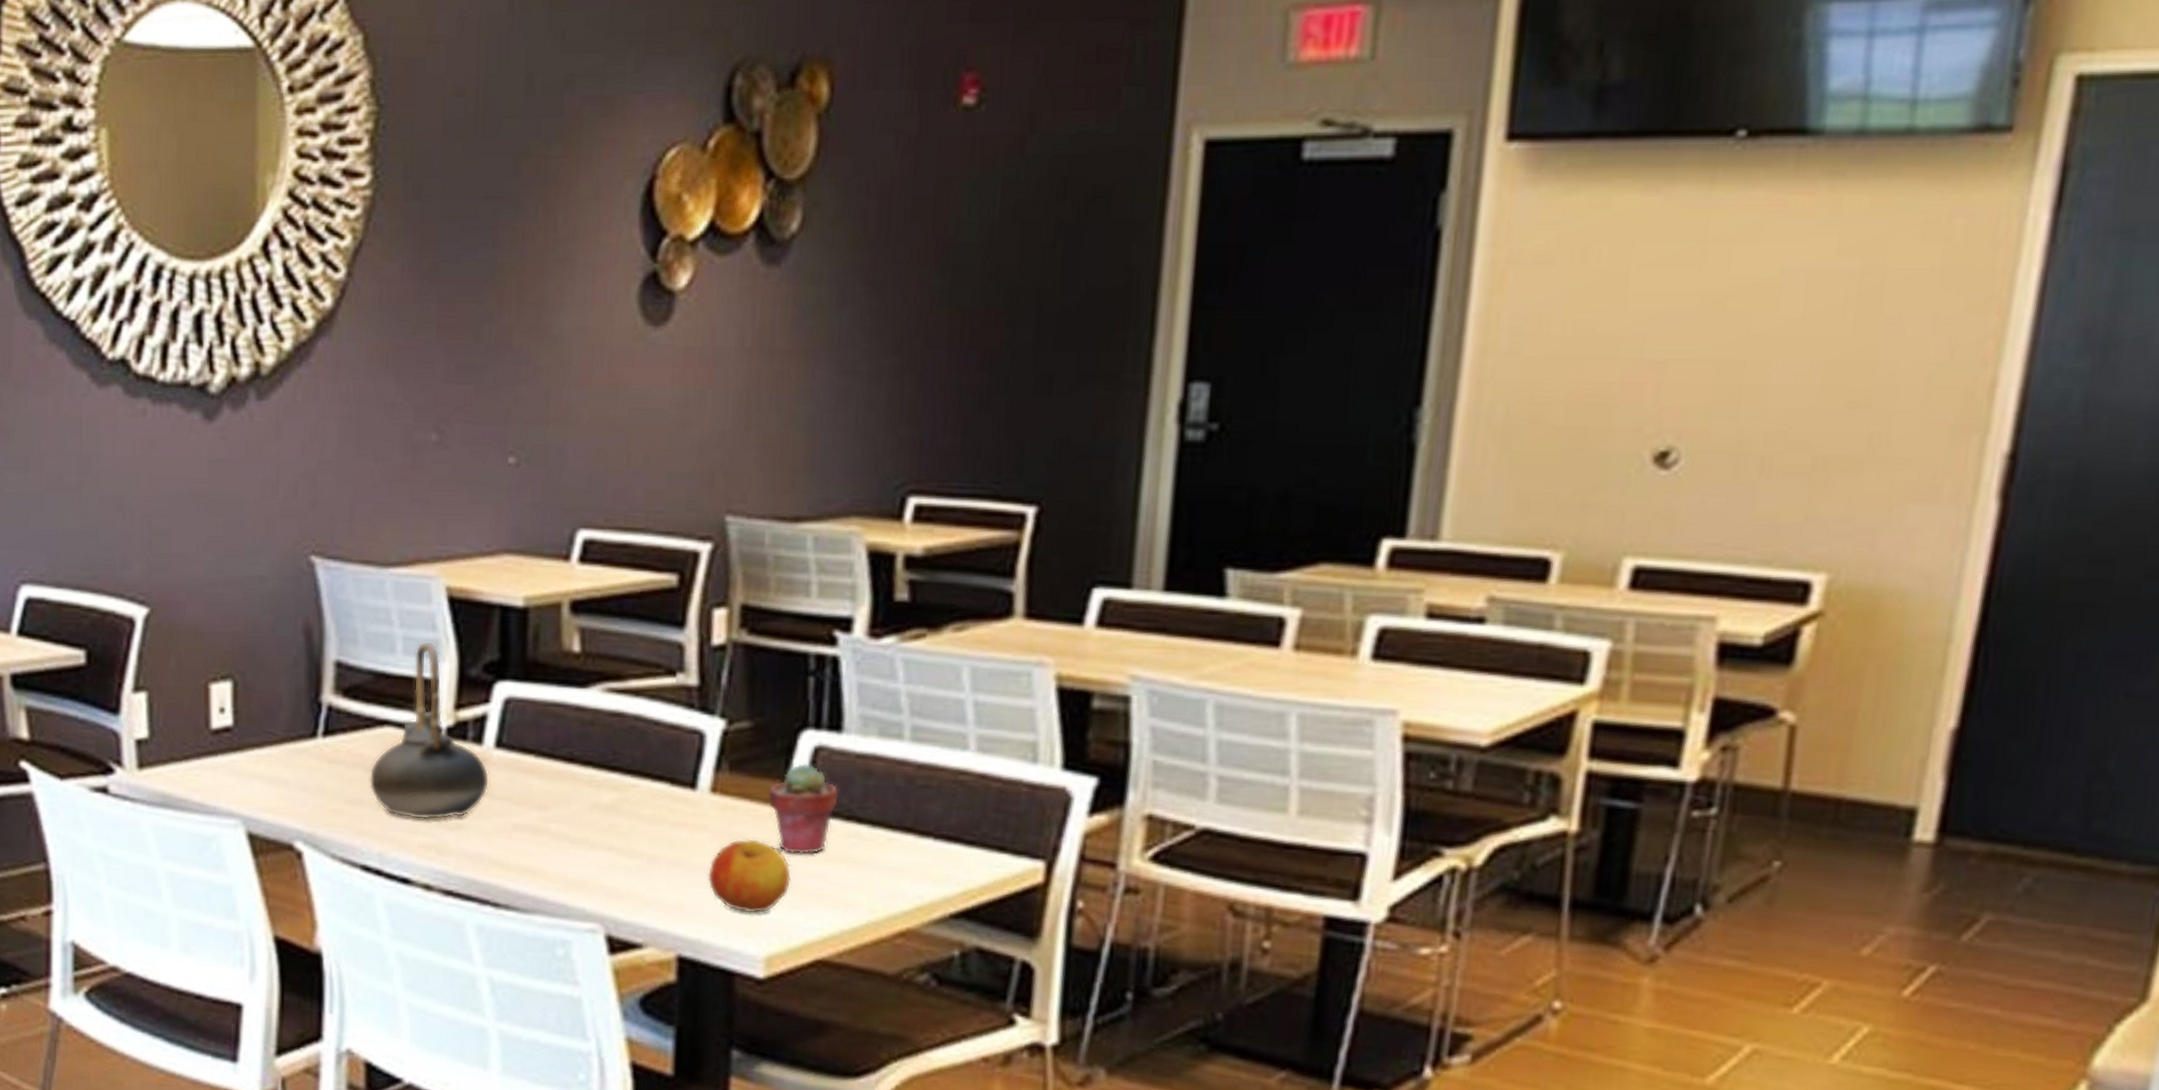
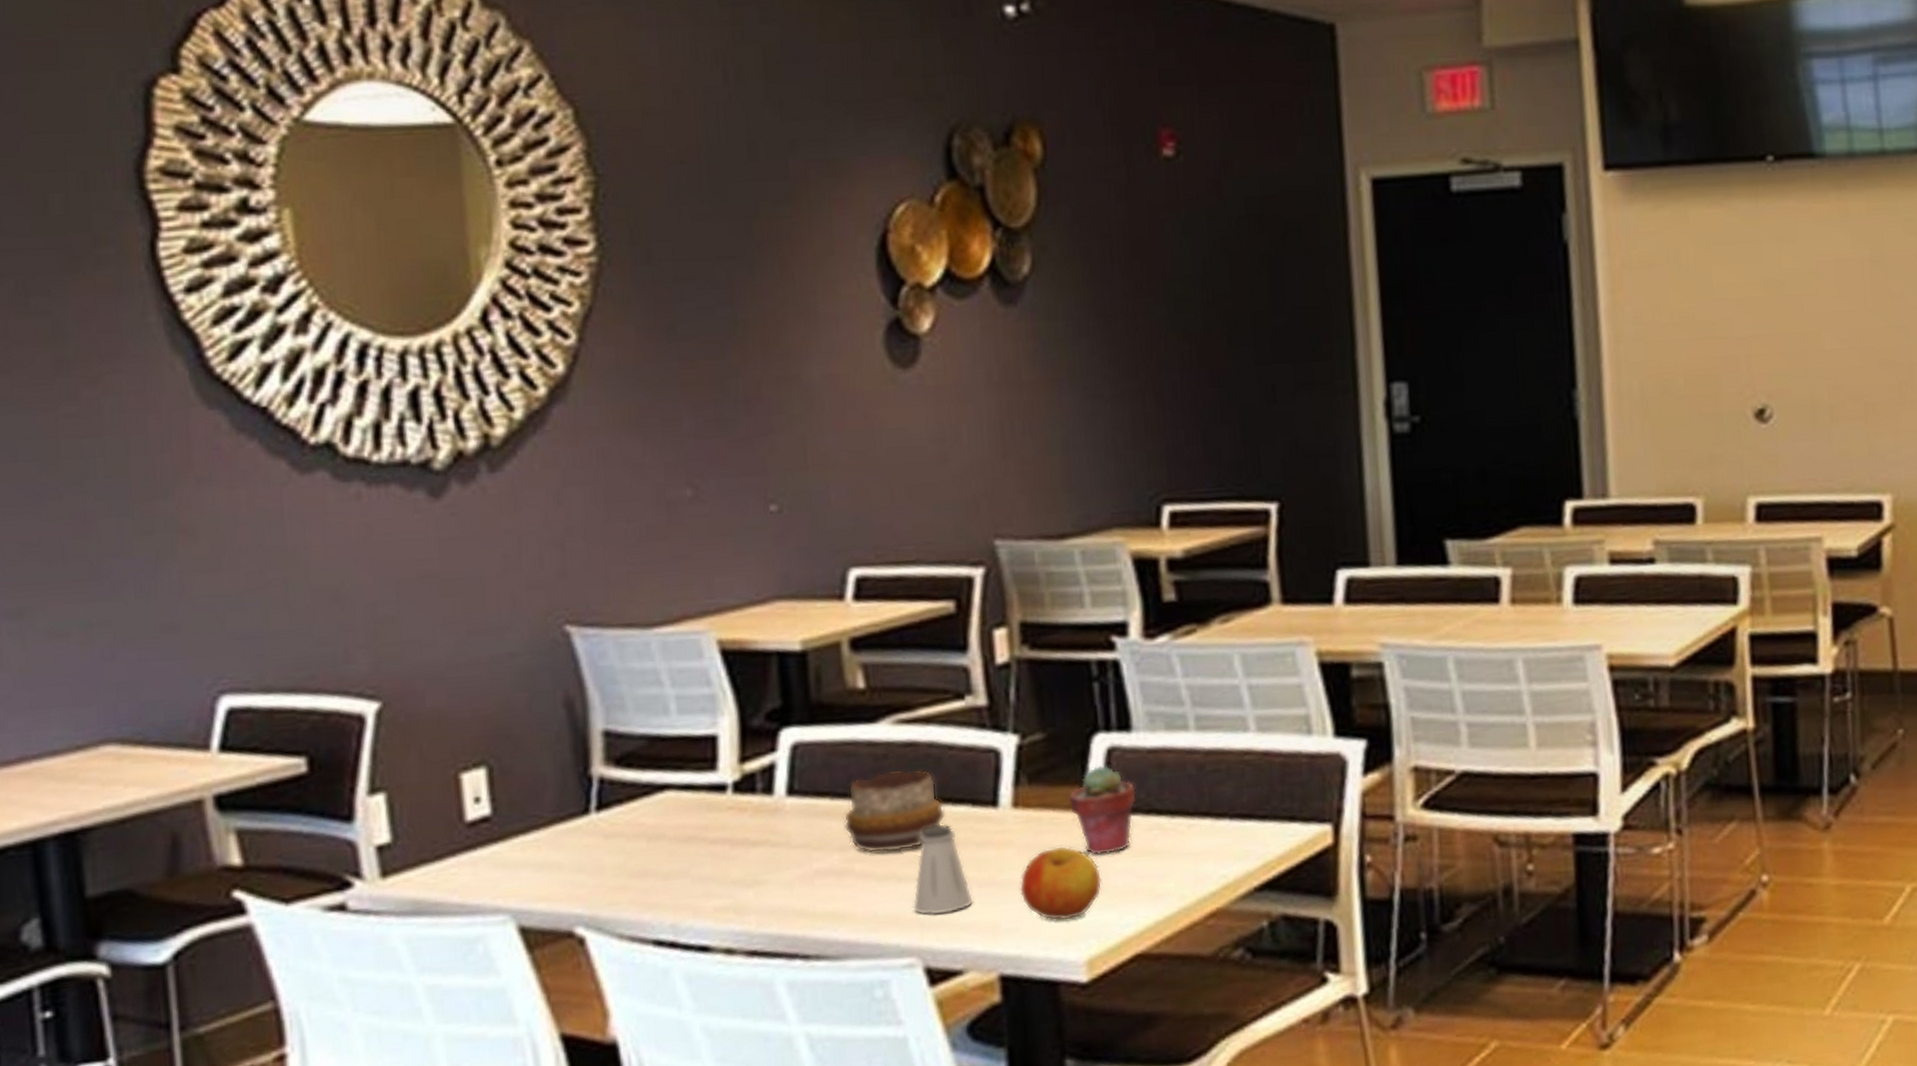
teapot: present [369,641,490,820] -> none [652,697,786,883]
decorative bowl: none [545,737,644,819] -> present [843,769,946,854]
saltshaker: none [602,797,660,887] -> present [913,823,973,915]

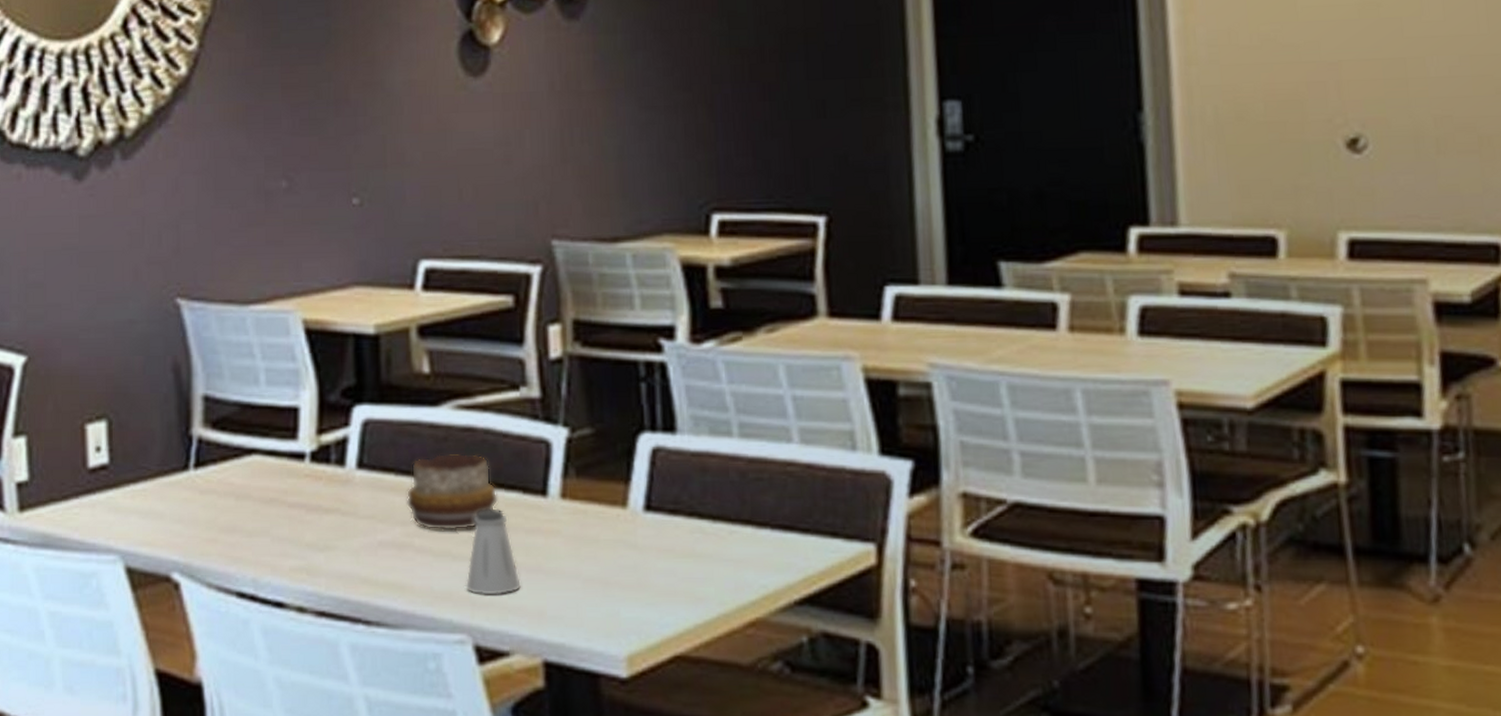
apple: present [1020,846,1102,921] -> none [565,541,644,614]
potted succulent: present [1068,765,1137,856] -> none [614,464,679,553]

